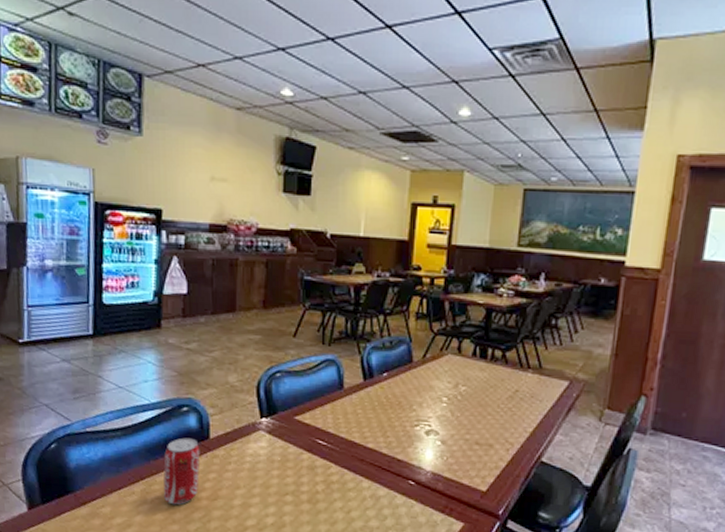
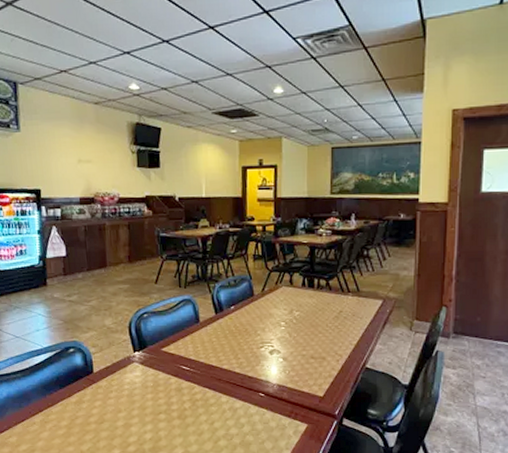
beverage can: present [163,437,200,505] -> none [57,374,88,430]

